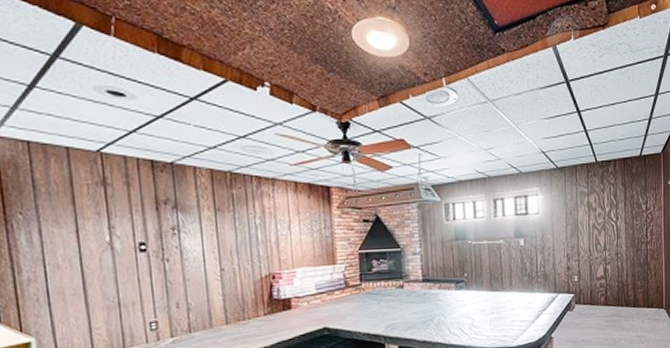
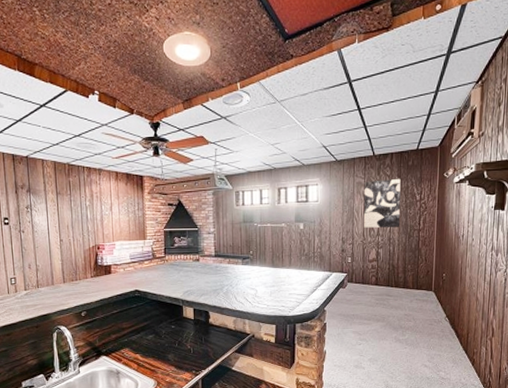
wall art: none [587,187,628,242] -> present [363,178,401,228]

